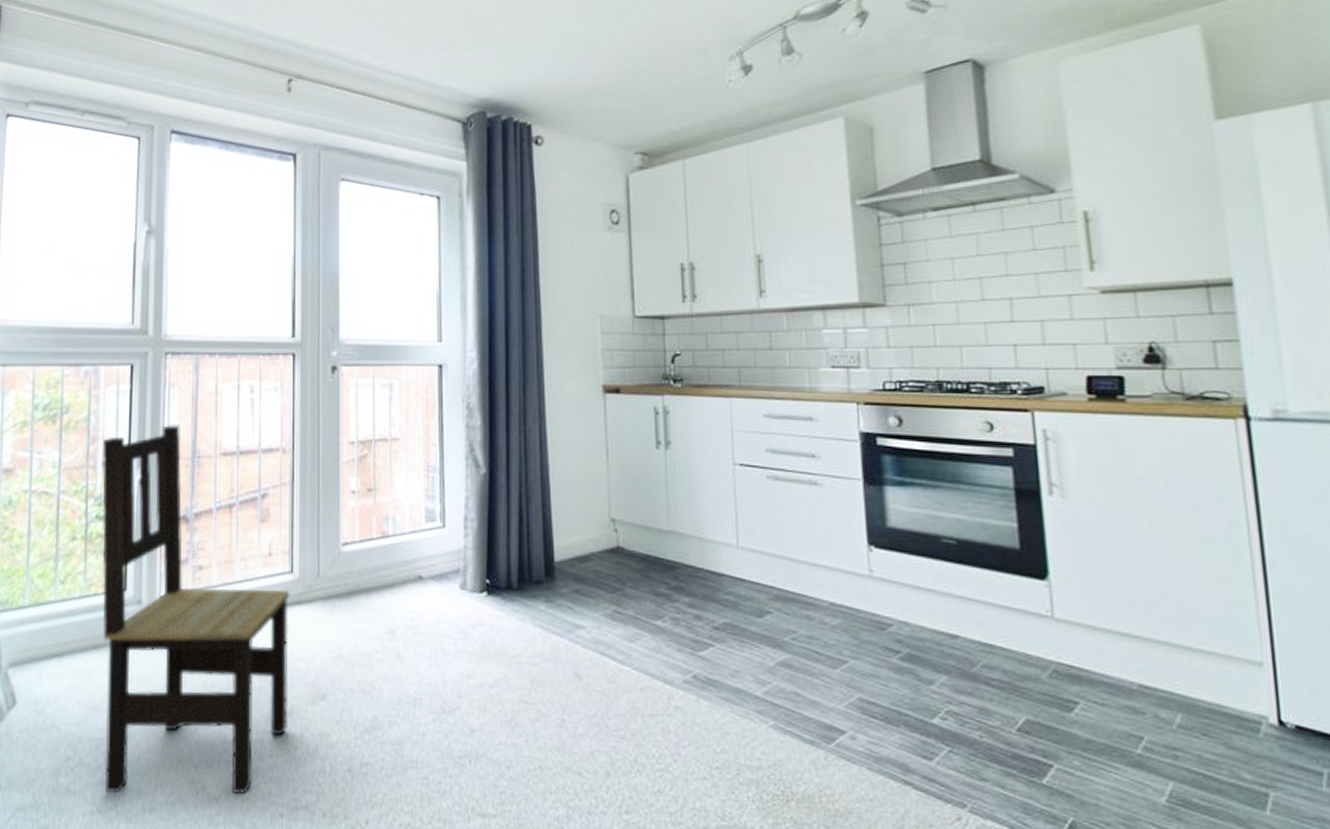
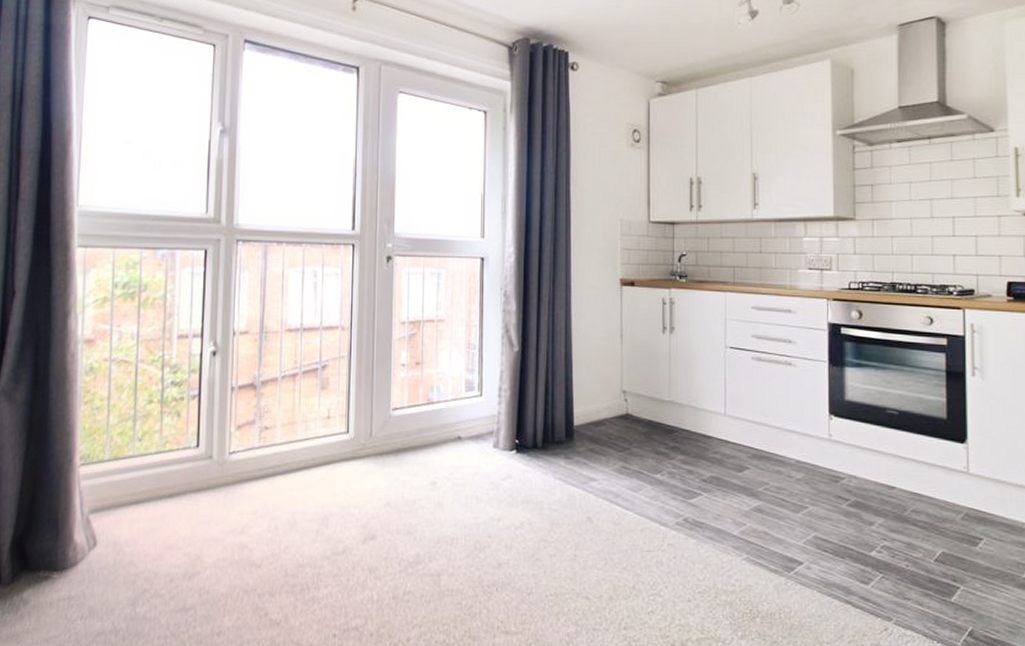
dining chair: present [102,425,290,794] -> none [177,304,346,620]

